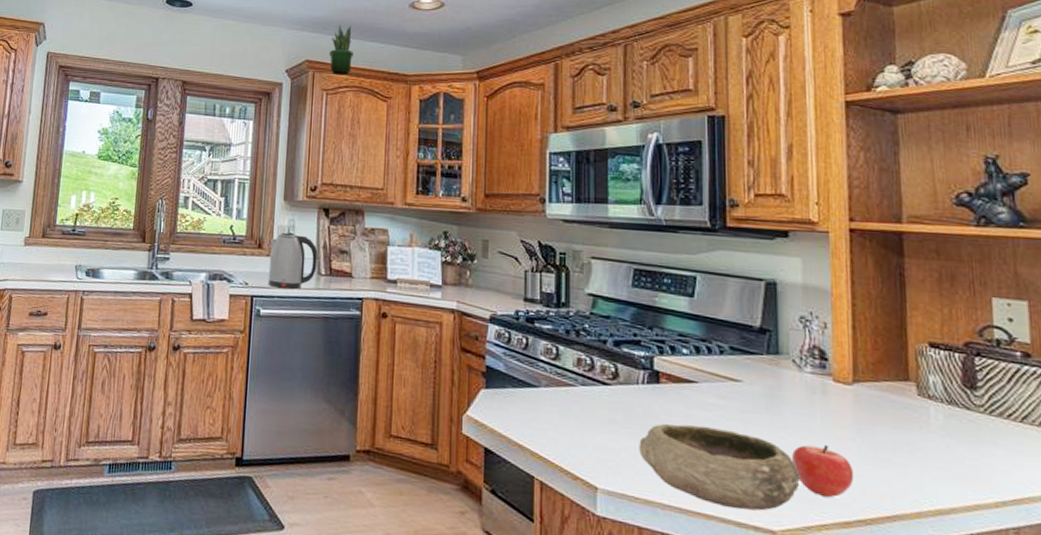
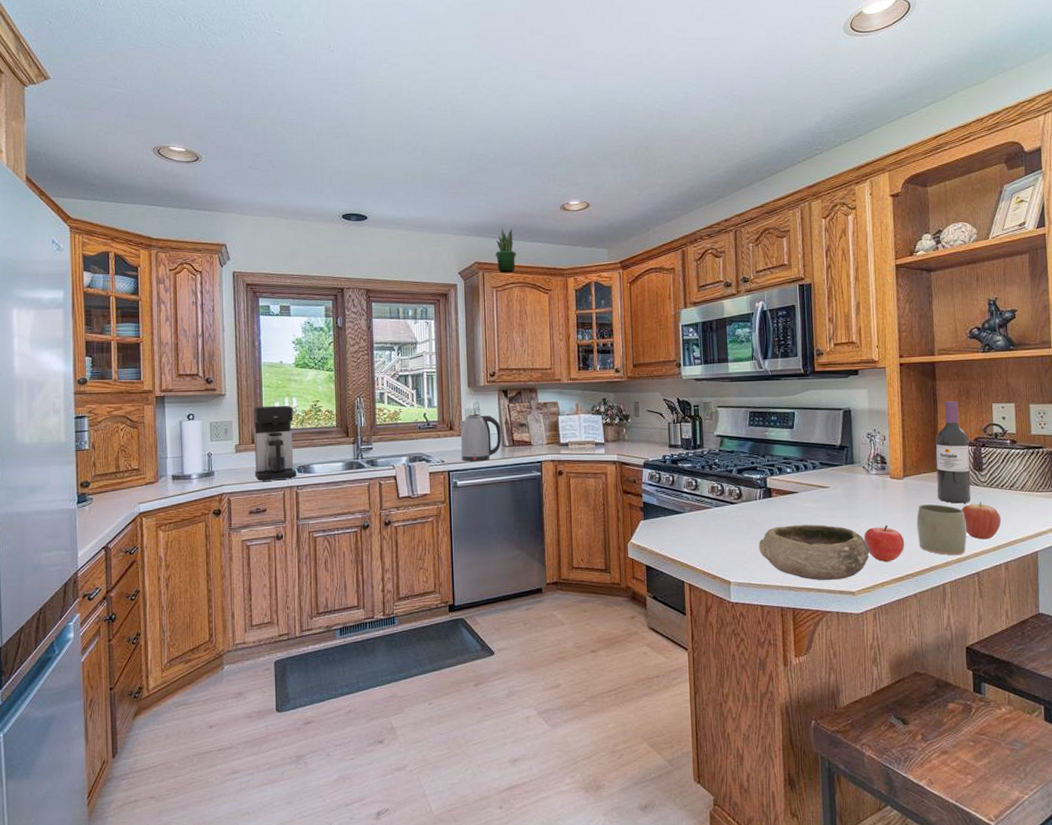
coffee maker: none [40,197,90,282] -> present [254,405,296,482]
mug: none [872,424,953,505] -> present [916,504,968,555]
wine bottle: none [903,285,959,433] -> present [936,400,972,504]
fruit: none [944,433,1009,490] -> present [962,501,1002,540]

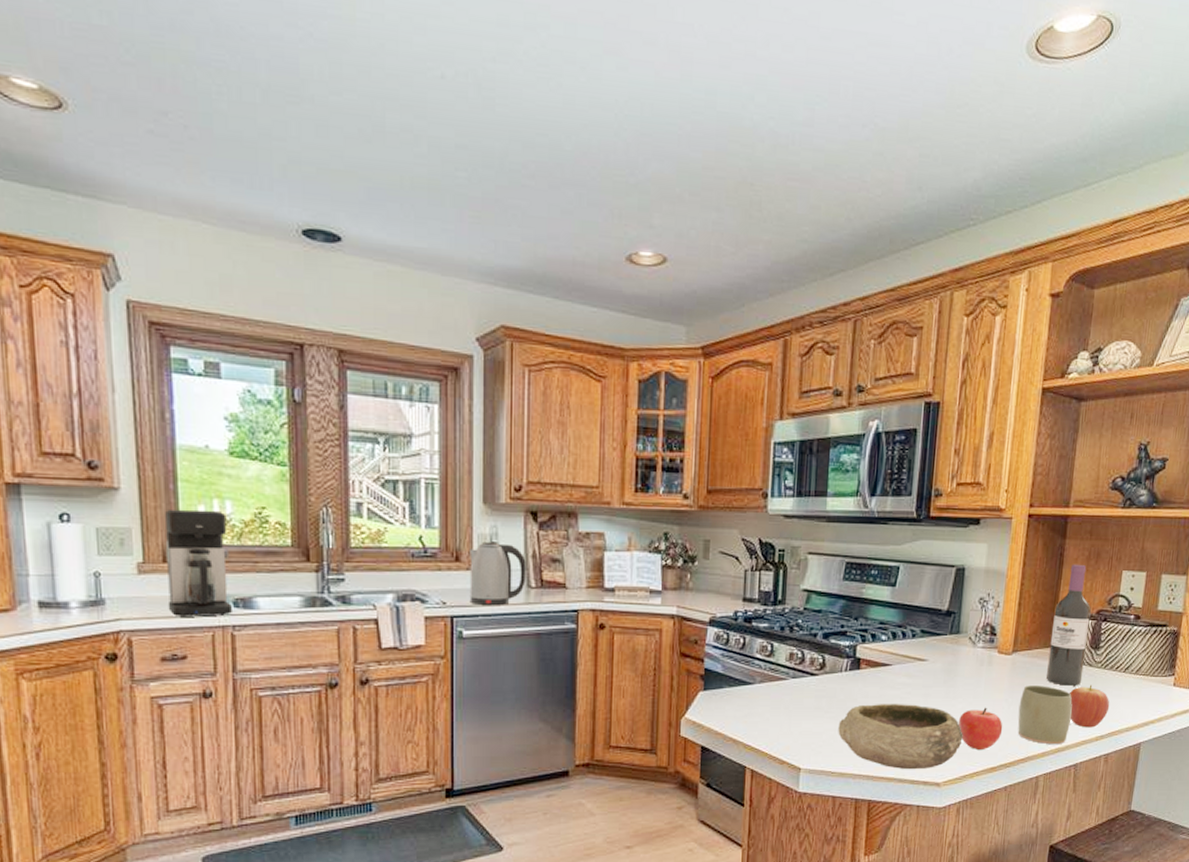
planter: present [495,228,516,274] -> none [529,279,560,348]

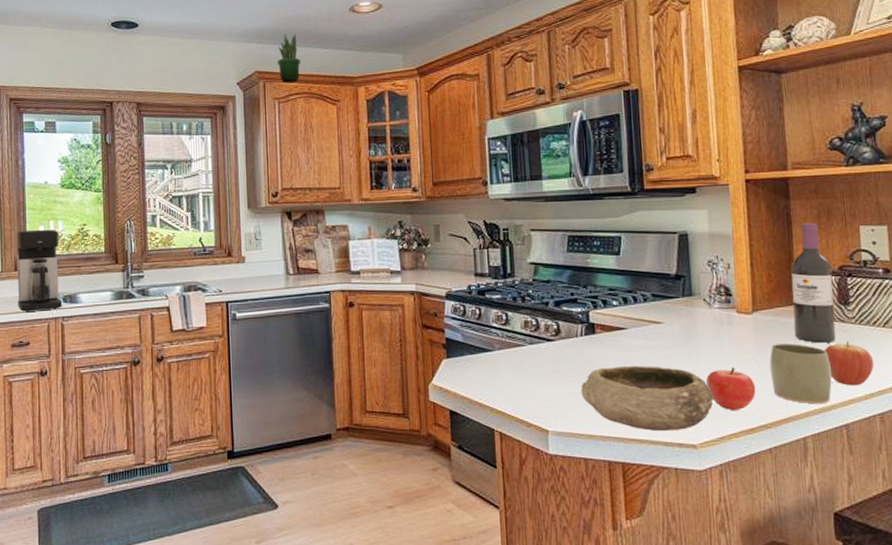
kettle: present [469,541,526,605] -> none [239,238,285,291]
planter: none [529,279,560,348] -> present [277,33,301,84]

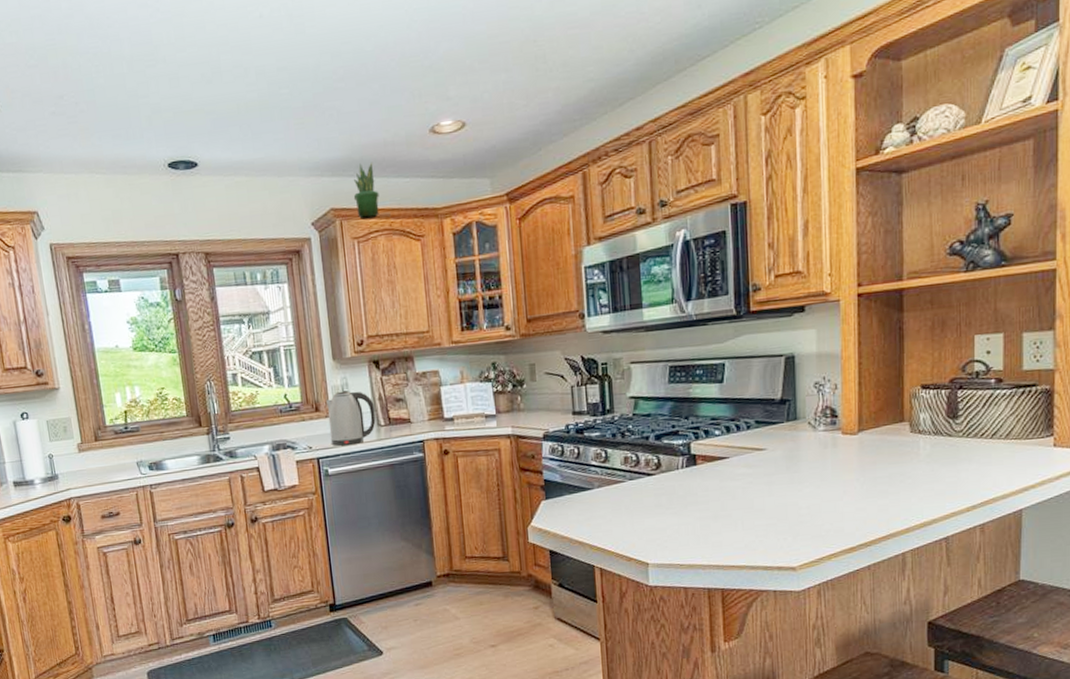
coffee maker: present [17,229,62,313] -> none [93,395,149,483]
kettle: none [239,238,285,291] -> present [326,391,376,446]
bowl: present [581,366,714,432] -> none [681,493,815,557]
fruit: present [705,367,756,411] -> none [807,488,858,532]
mug: present [769,343,833,403] -> none [873,461,936,520]
wine bottle: present [791,222,837,343] -> none [899,335,943,459]
fruit: present [825,341,875,386] -> none [930,455,979,499]

